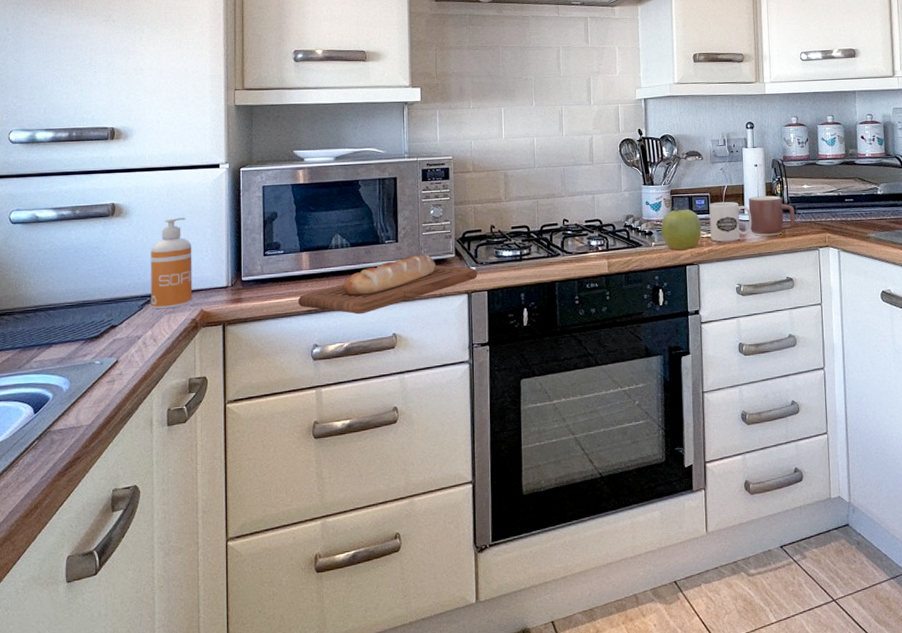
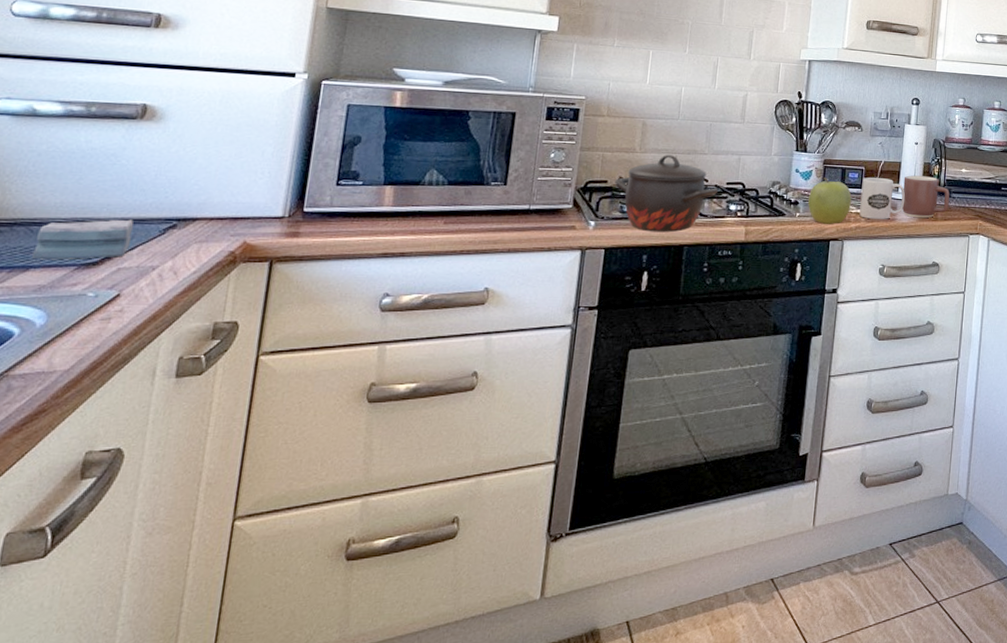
sponge: none [53,299,120,338] -> present [32,219,135,260]
soap dispenser: present [151,217,193,310] -> none [176,129,244,237]
bread loaf: present [298,255,478,315] -> none [372,202,597,263]
cooking pot: none [488,201,579,272] -> present [615,155,719,233]

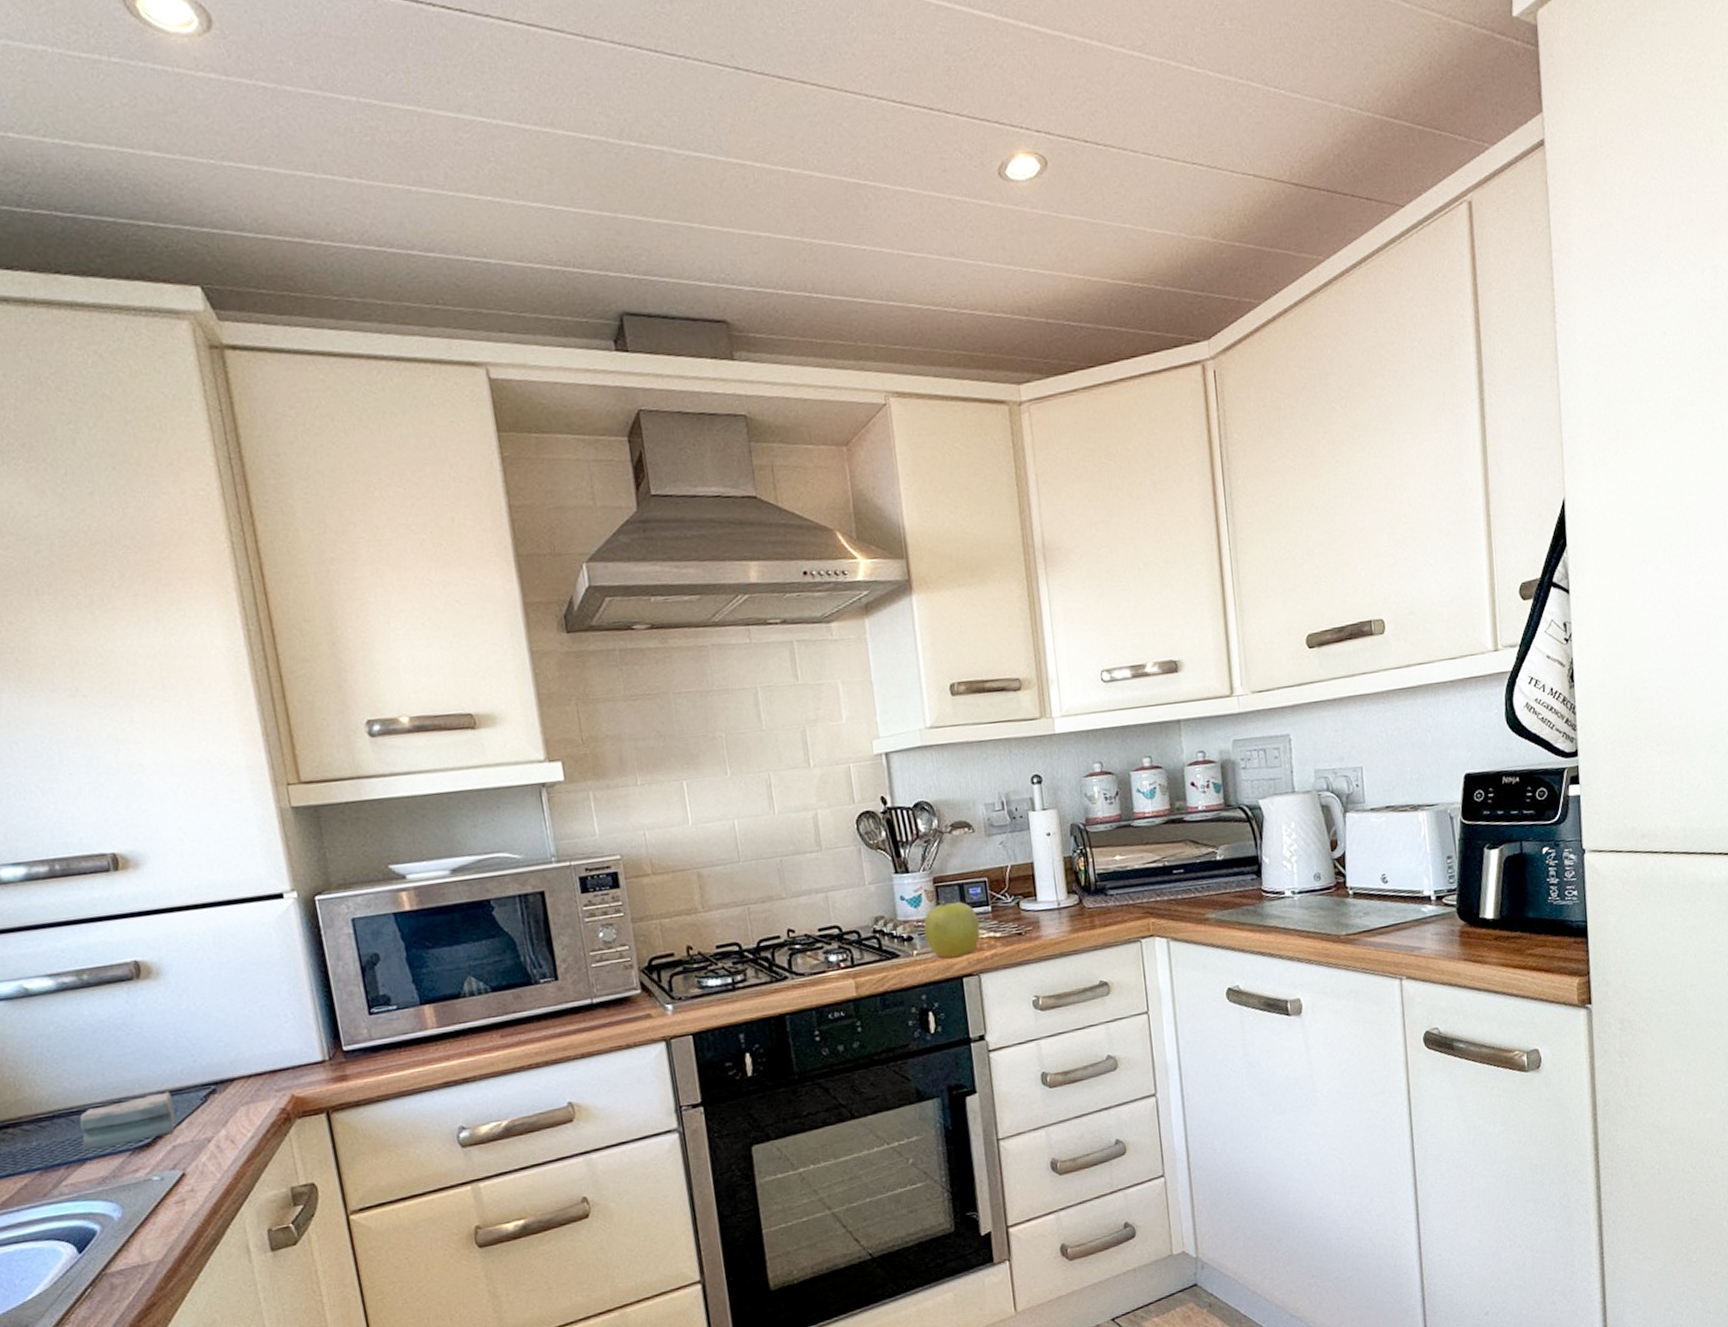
cooking pot: present [615,155,719,233] -> none [683,907,811,1007]
mug: present [859,177,906,220] -> none [987,886,1049,943]
mug: present [902,175,950,219] -> none [1041,873,1107,931]

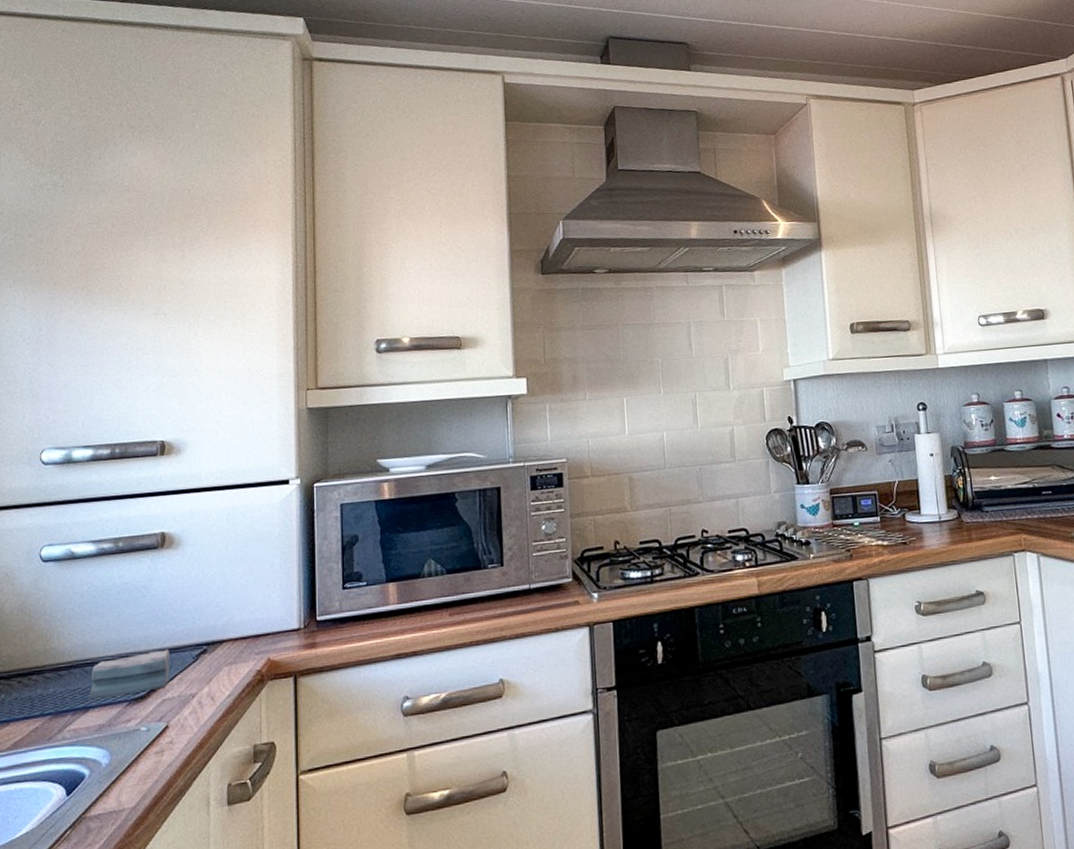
fruit: present [924,900,980,960] -> none [820,509,870,564]

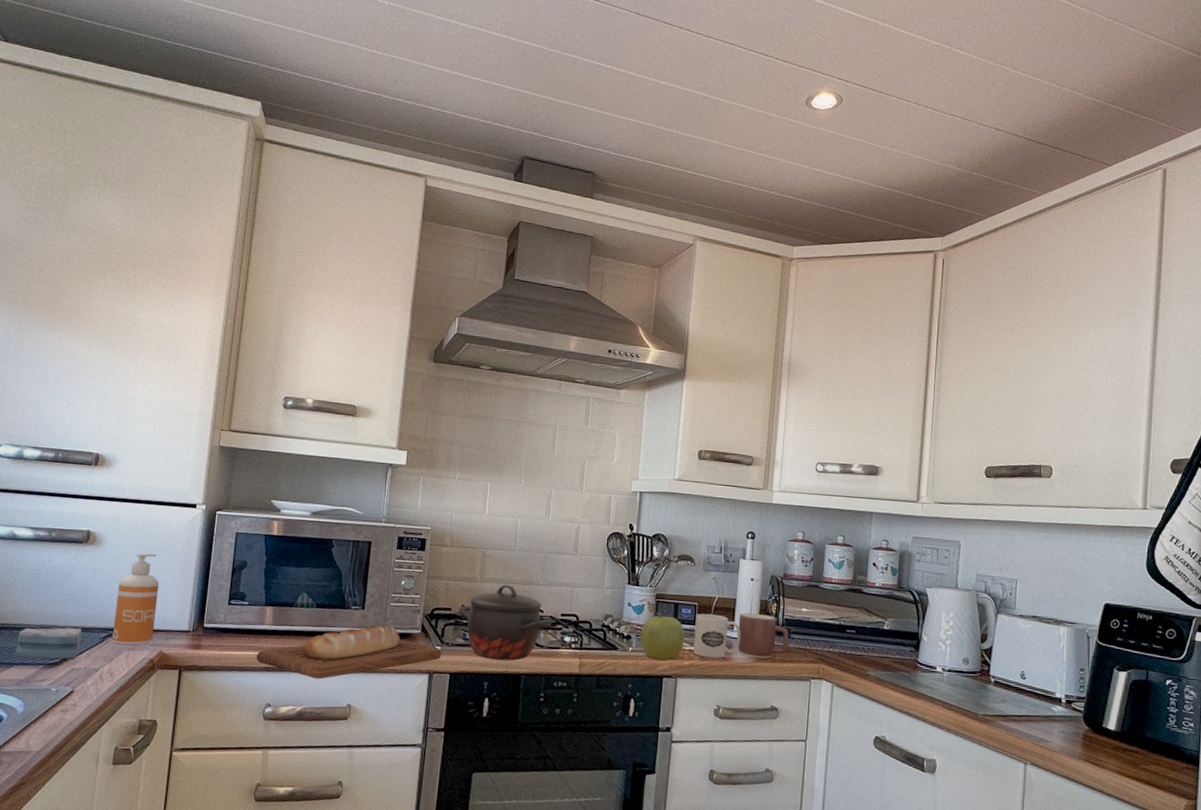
soap dispenser: none [207,545,258,661] -> present [112,553,160,645]
bread loaf: none [385,580,601,658] -> present [256,625,442,680]
cooking pot: none [611,508,721,598] -> present [458,585,554,662]
fruit: none [820,509,870,564] -> present [641,612,685,662]
mug: none [877,500,931,551] -> present [693,613,741,659]
mug: none [924,490,983,542] -> present [738,613,789,660]

